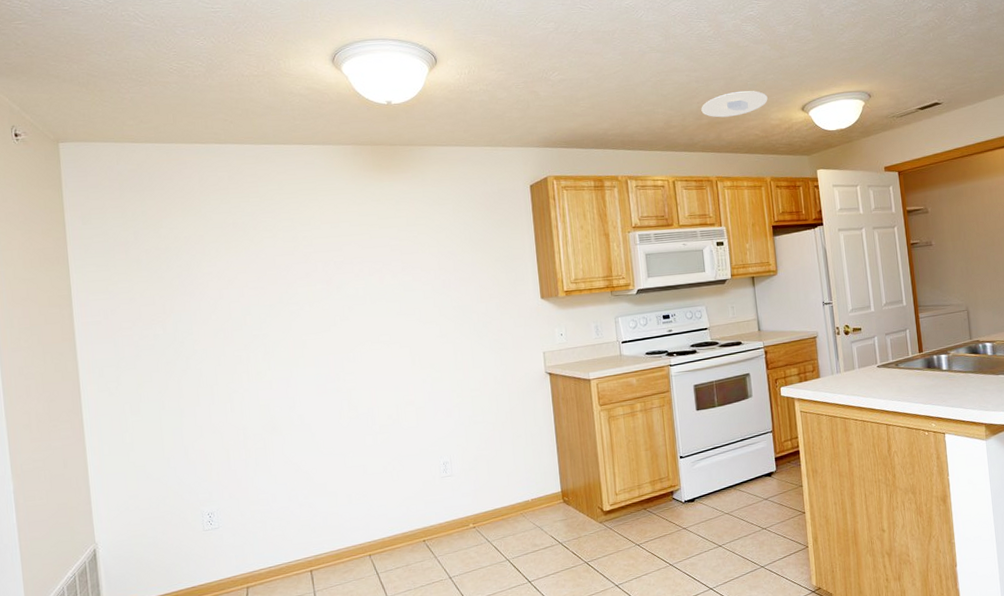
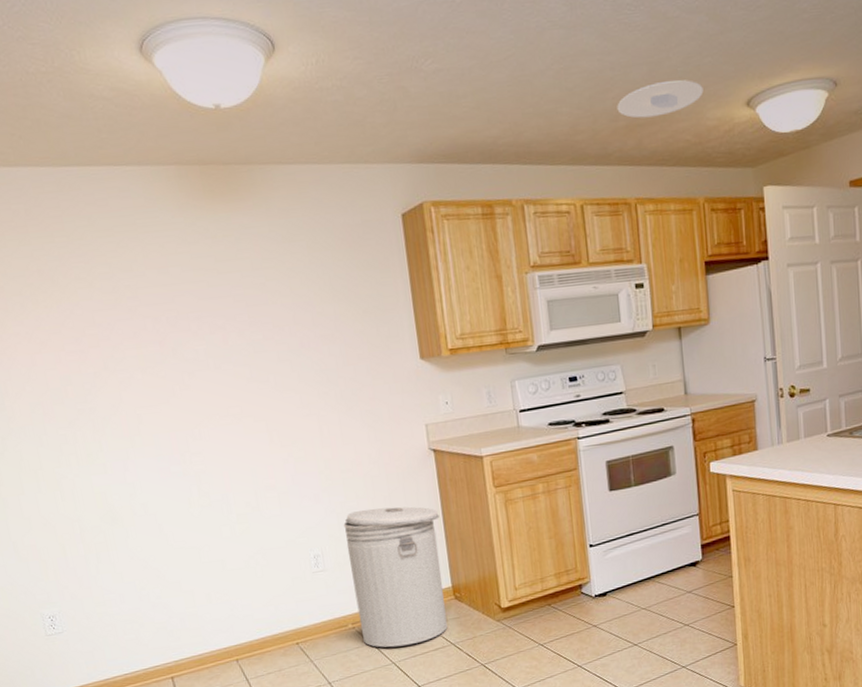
can: none [470,421,556,546] -> present [343,507,447,648]

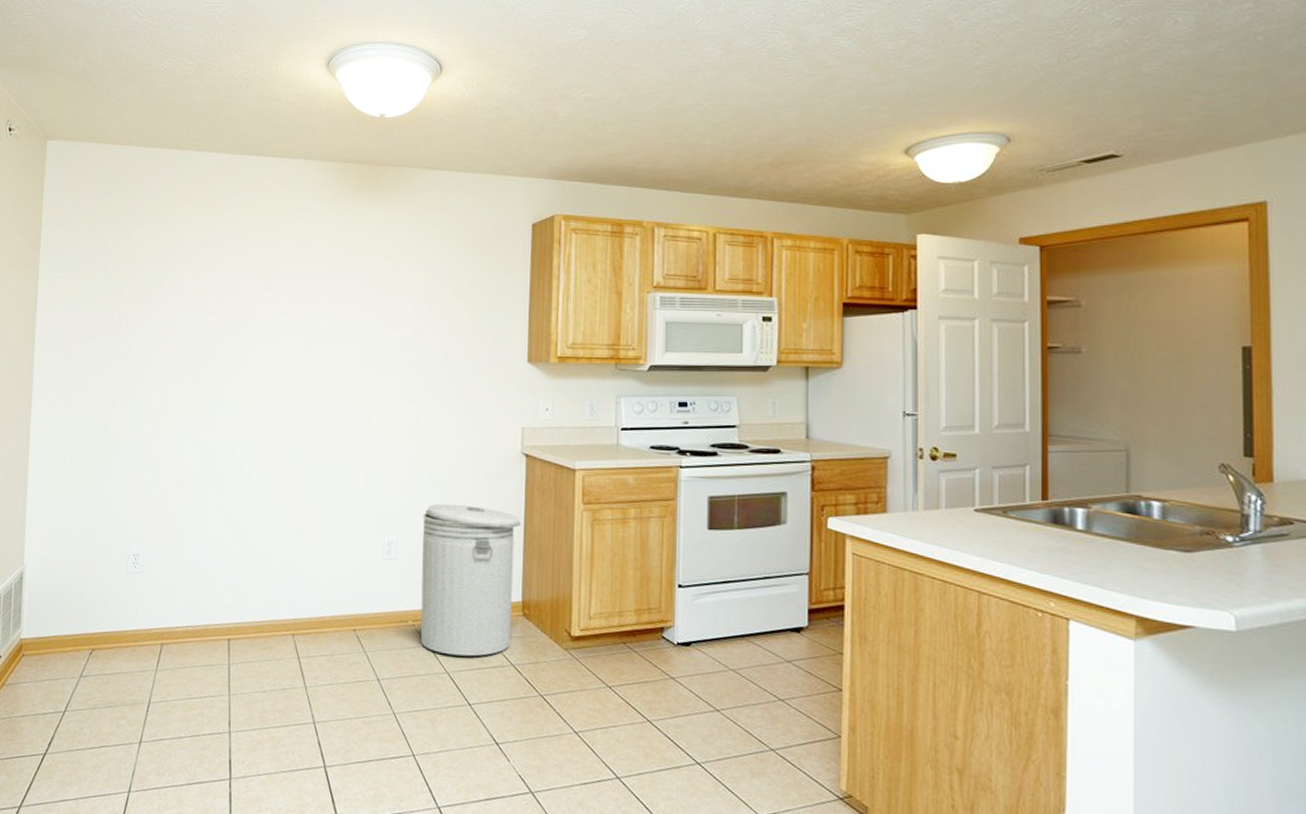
recessed light: present [617,80,703,119] -> none [763,123,858,157]

